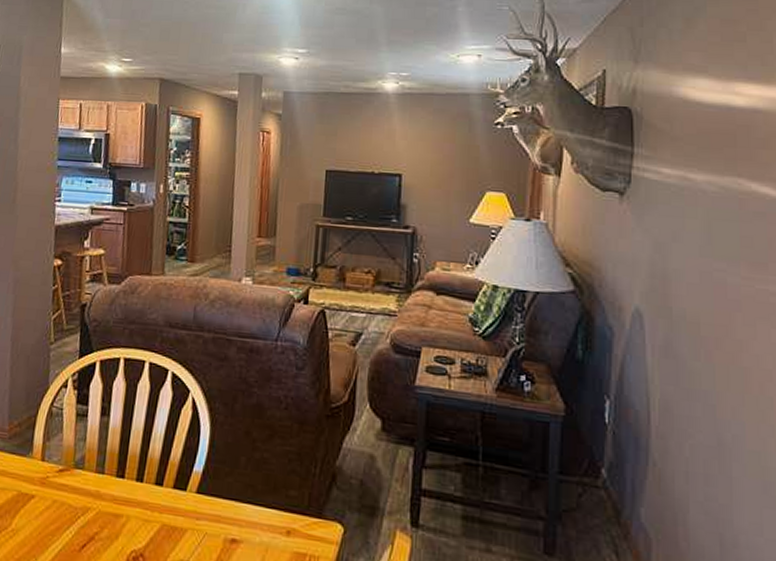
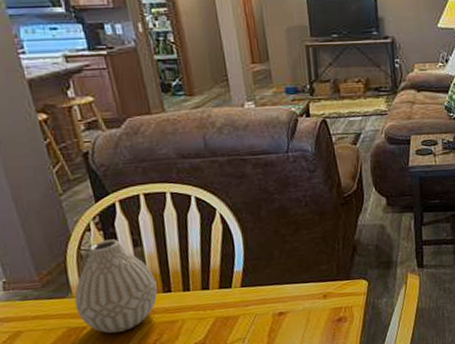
vase: none [31,401,113,513] -> present [74,239,158,333]

